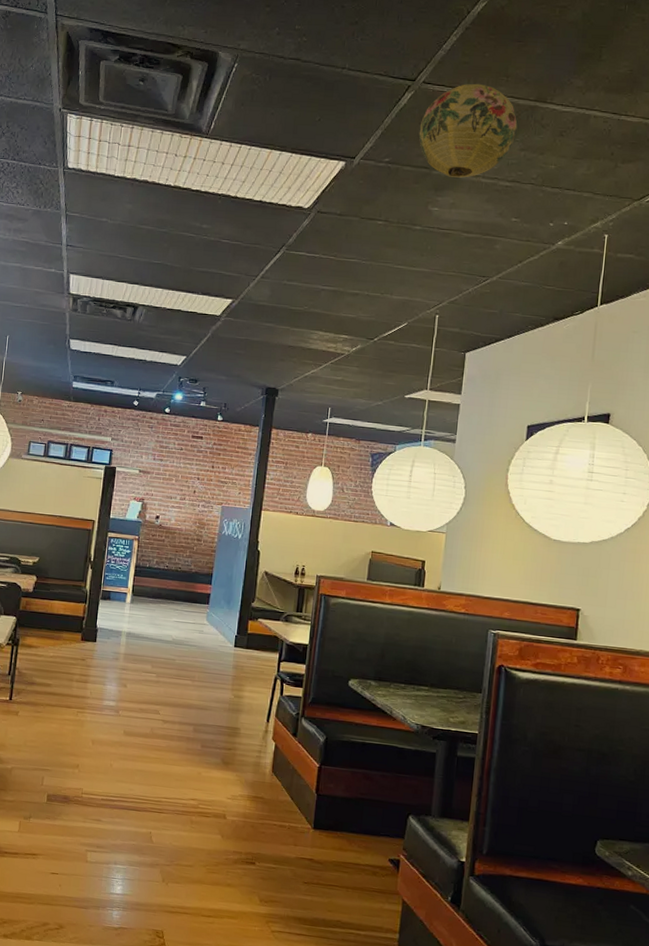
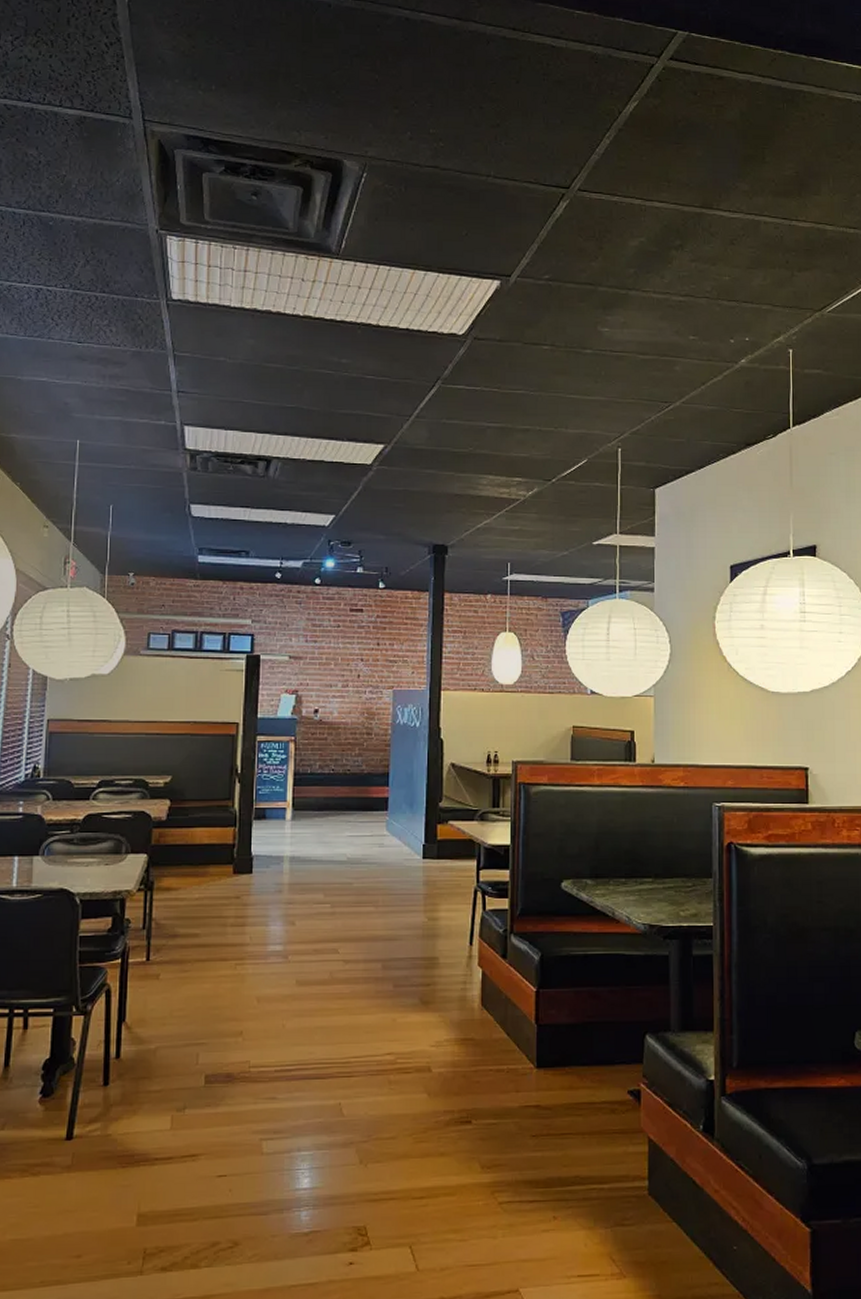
paper lantern: present [418,83,518,178] -> none [579,190,685,294]

